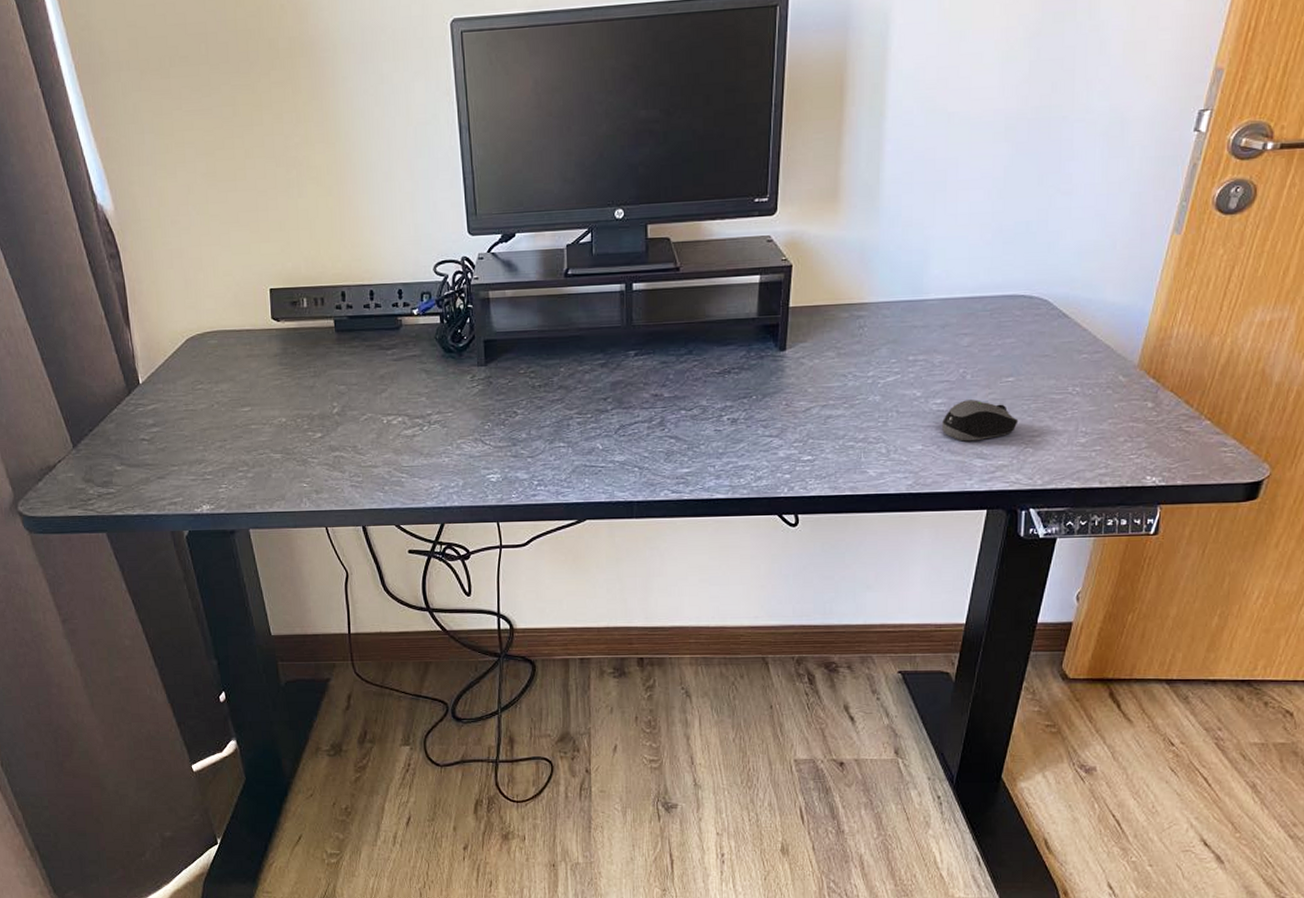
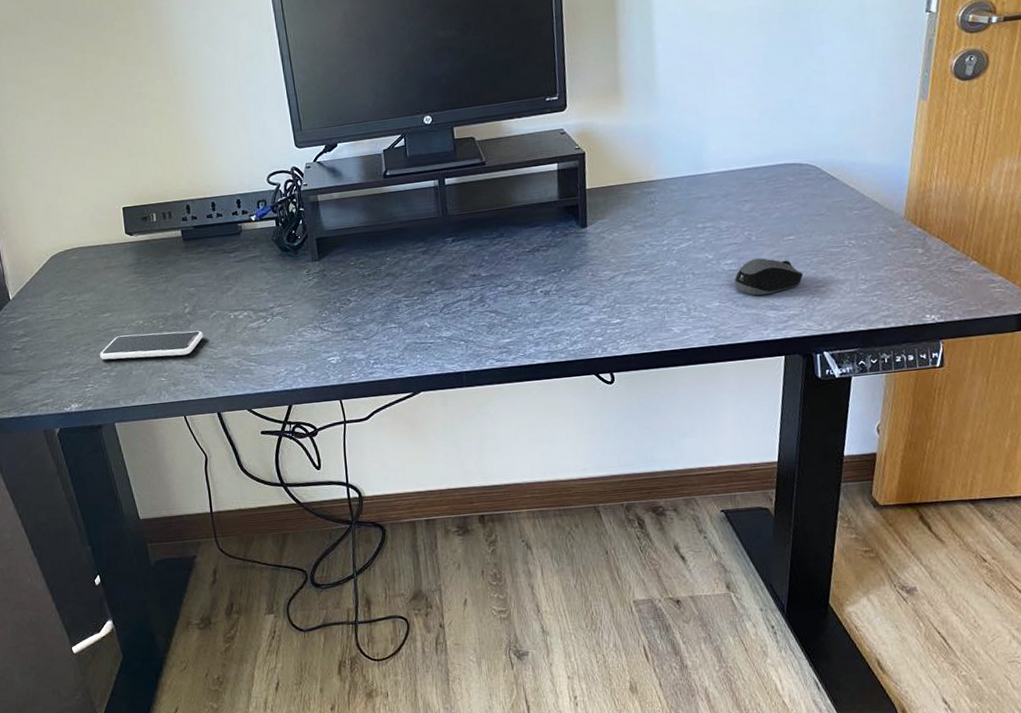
smartphone: none [237,433,352,461] -> present [100,330,203,360]

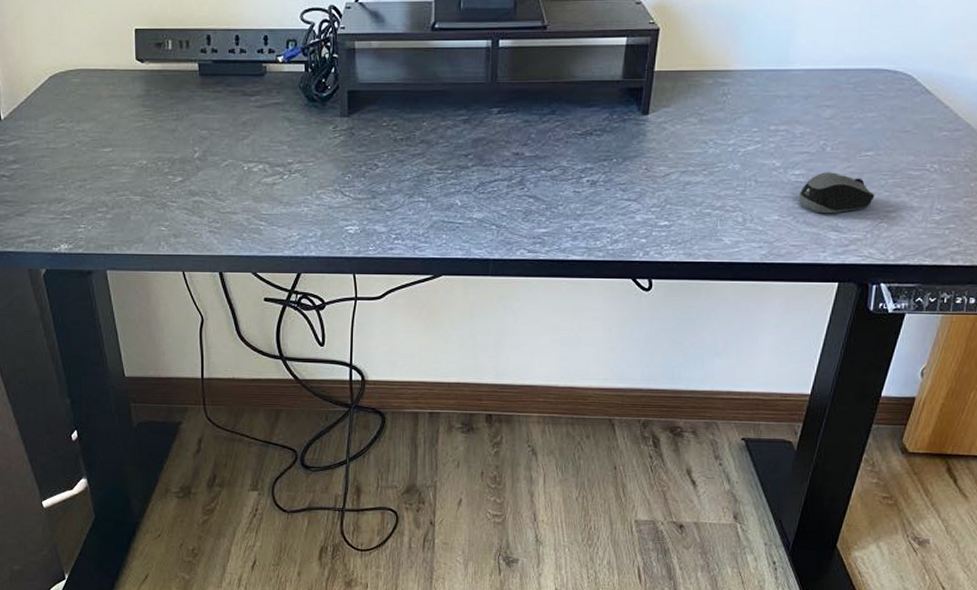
smartphone: present [100,330,203,360] -> none [96,175,212,205]

